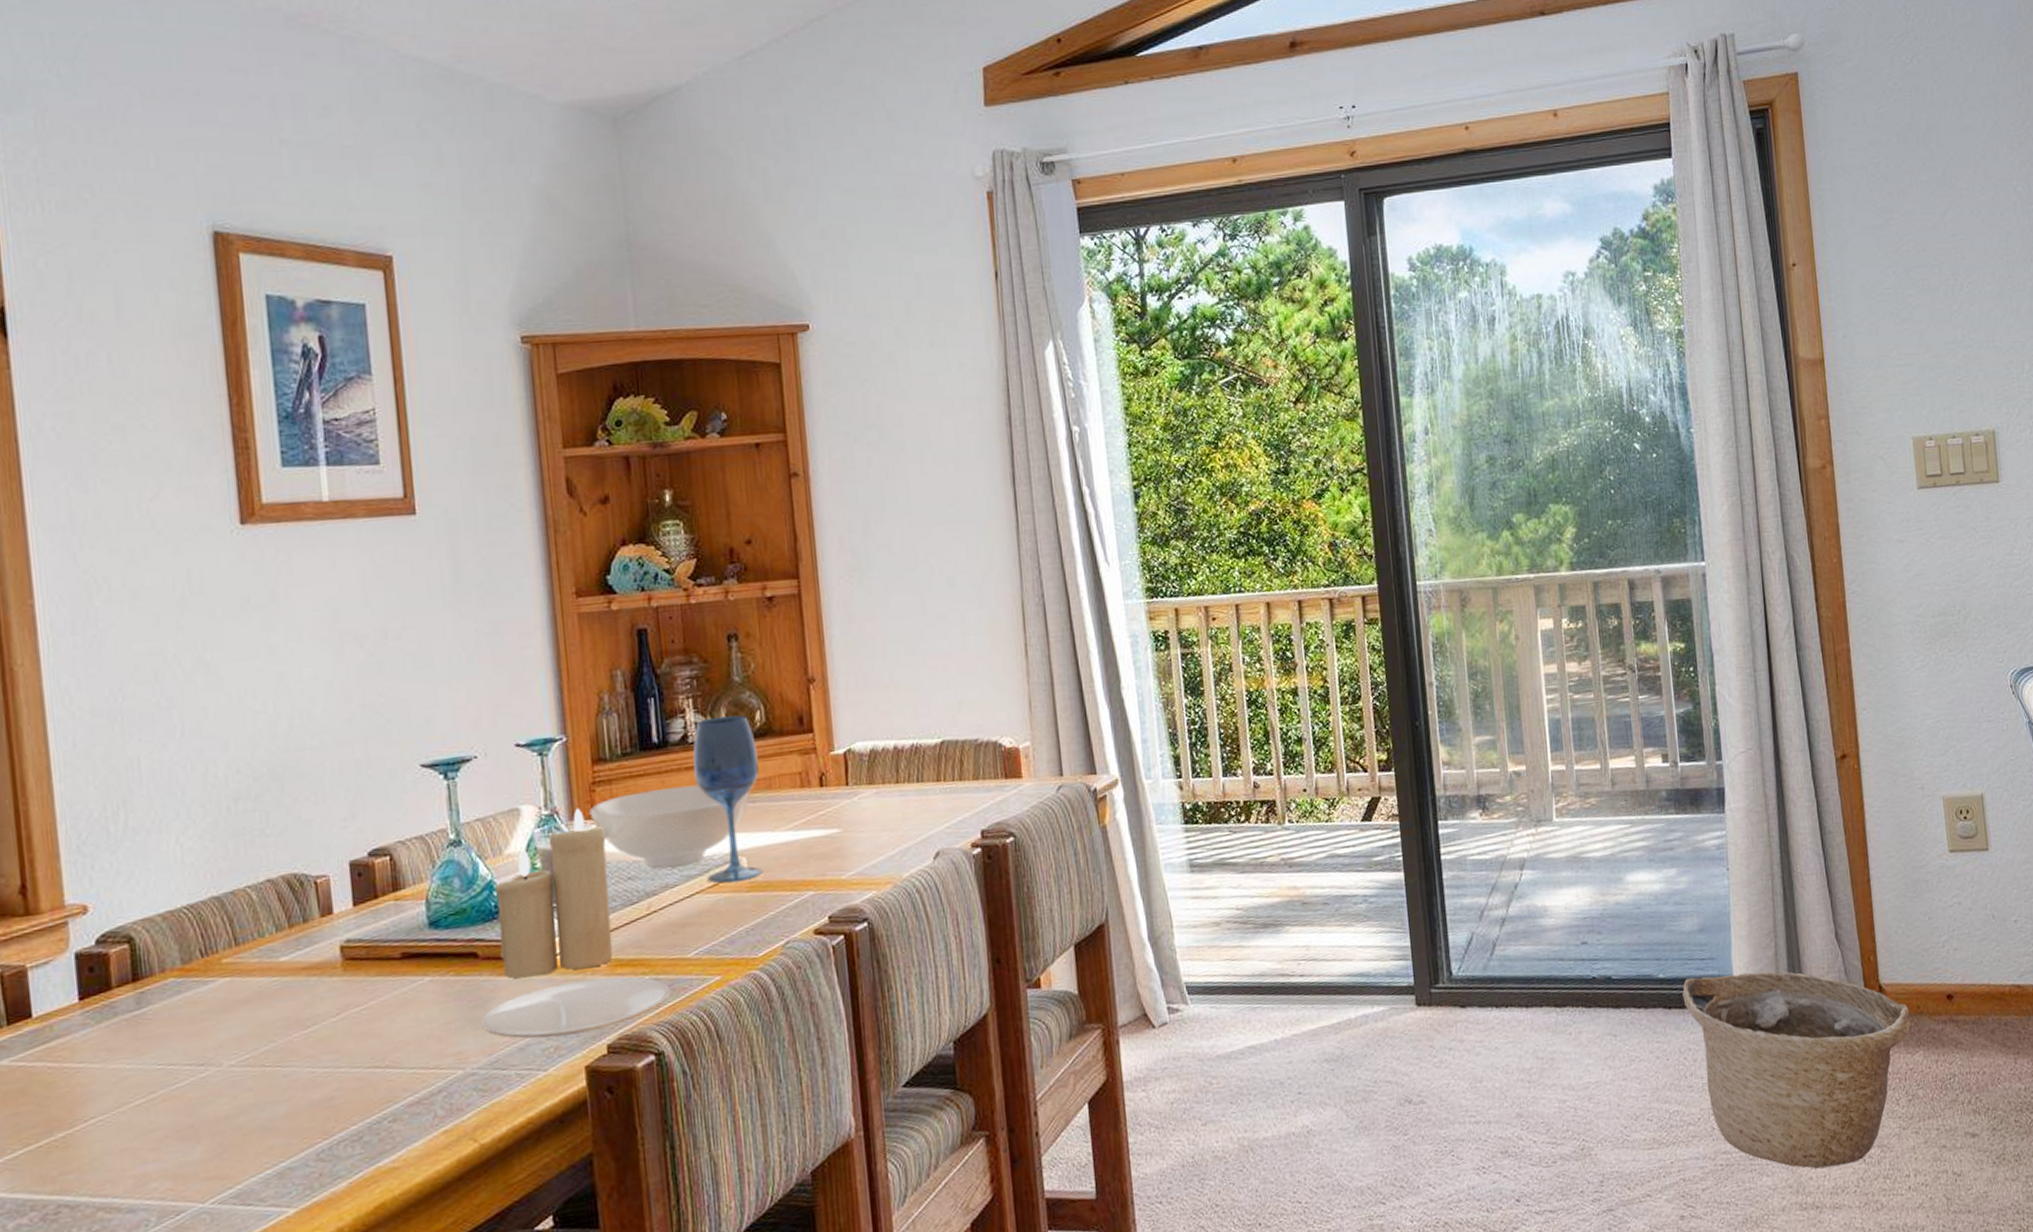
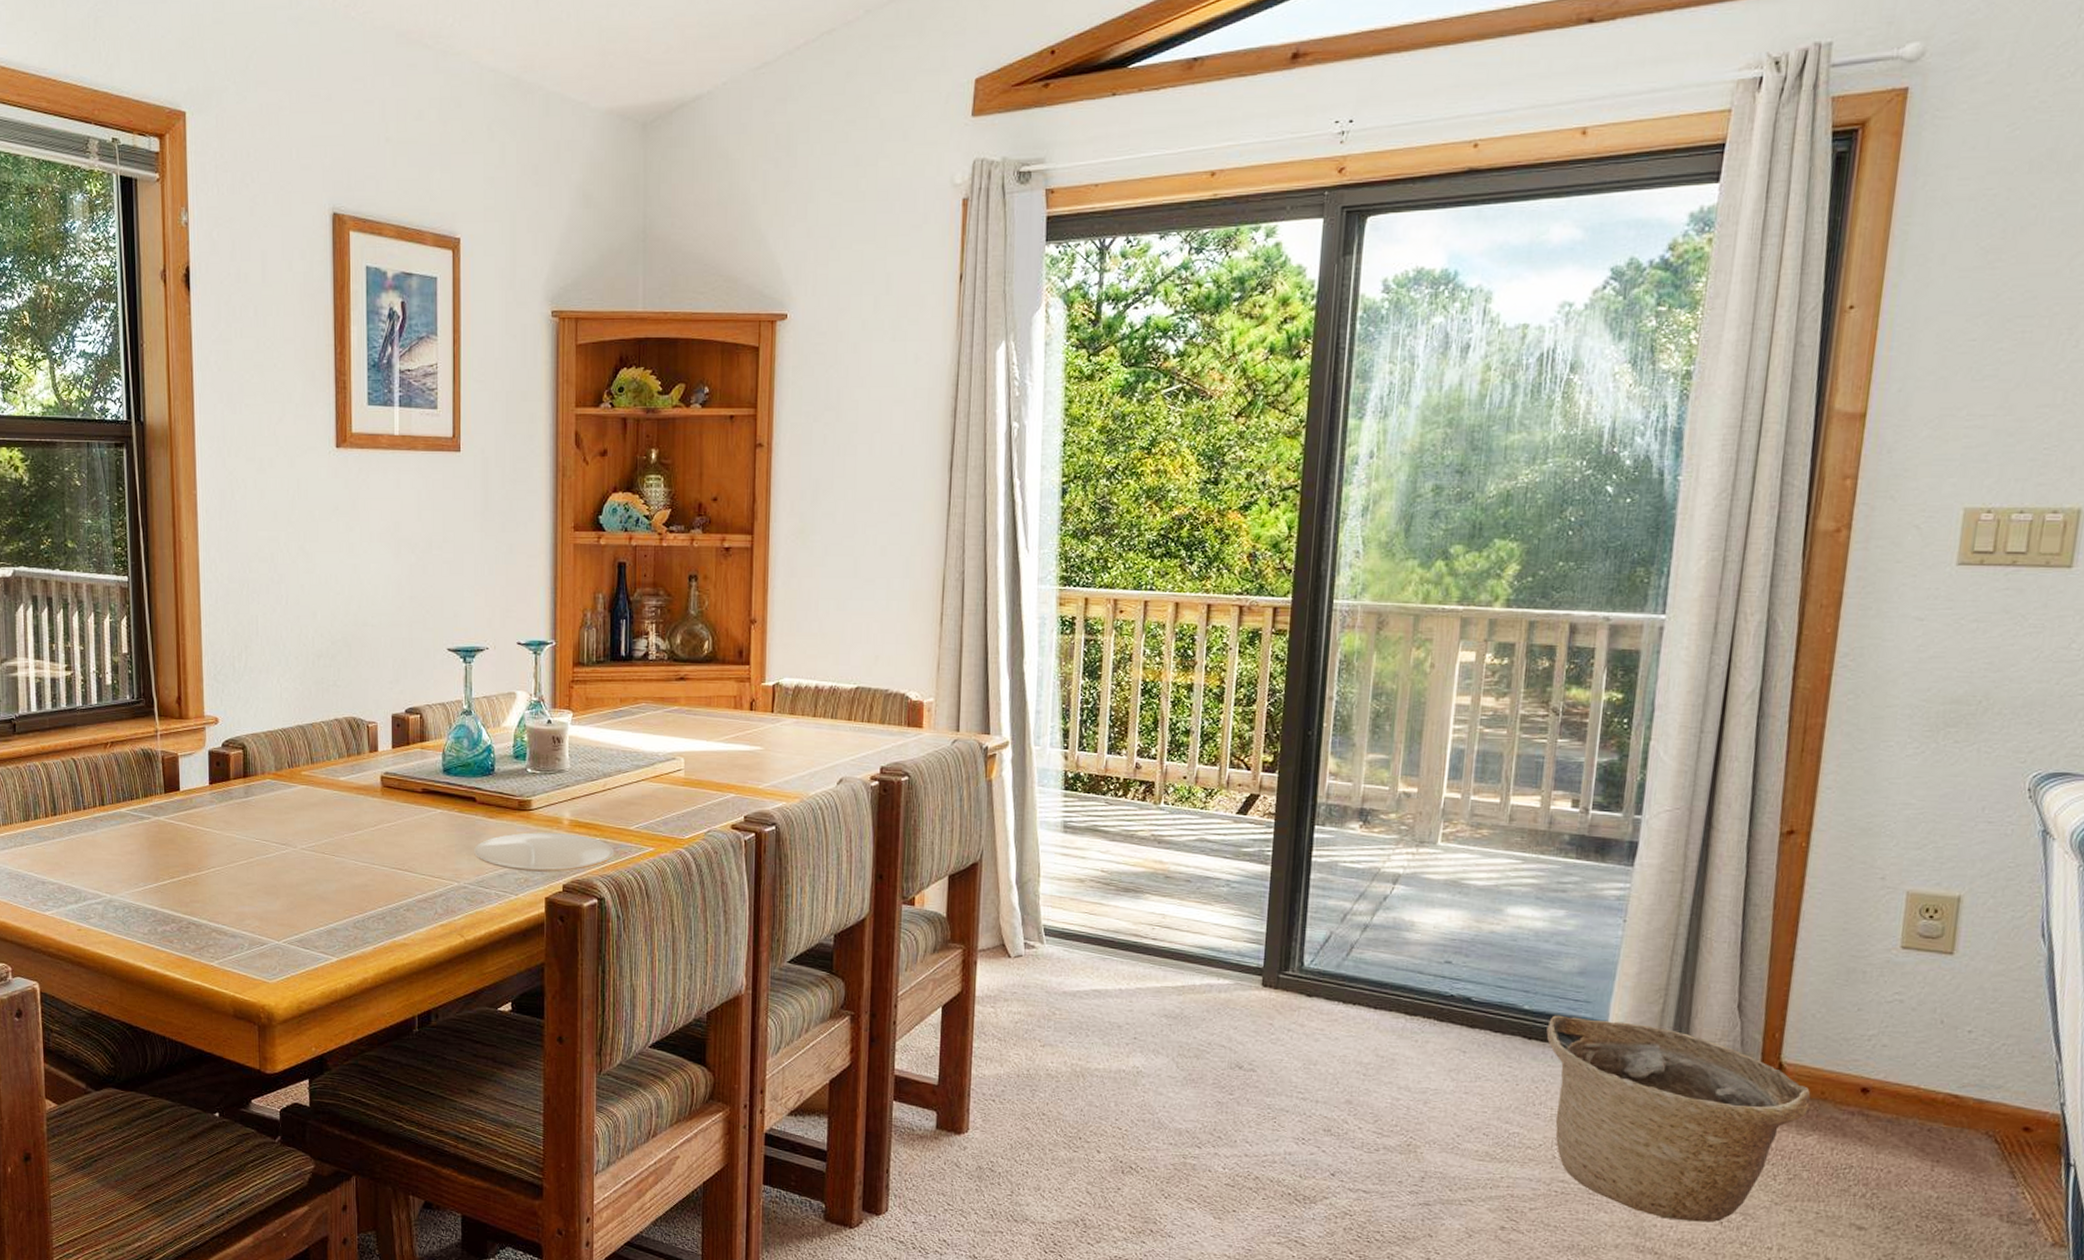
candle: present [495,808,613,979] -> none [492,699,578,824]
decorative bowl: present [589,785,751,869] -> none [567,693,693,757]
wineglass: present [692,715,763,884] -> none [651,641,702,776]

